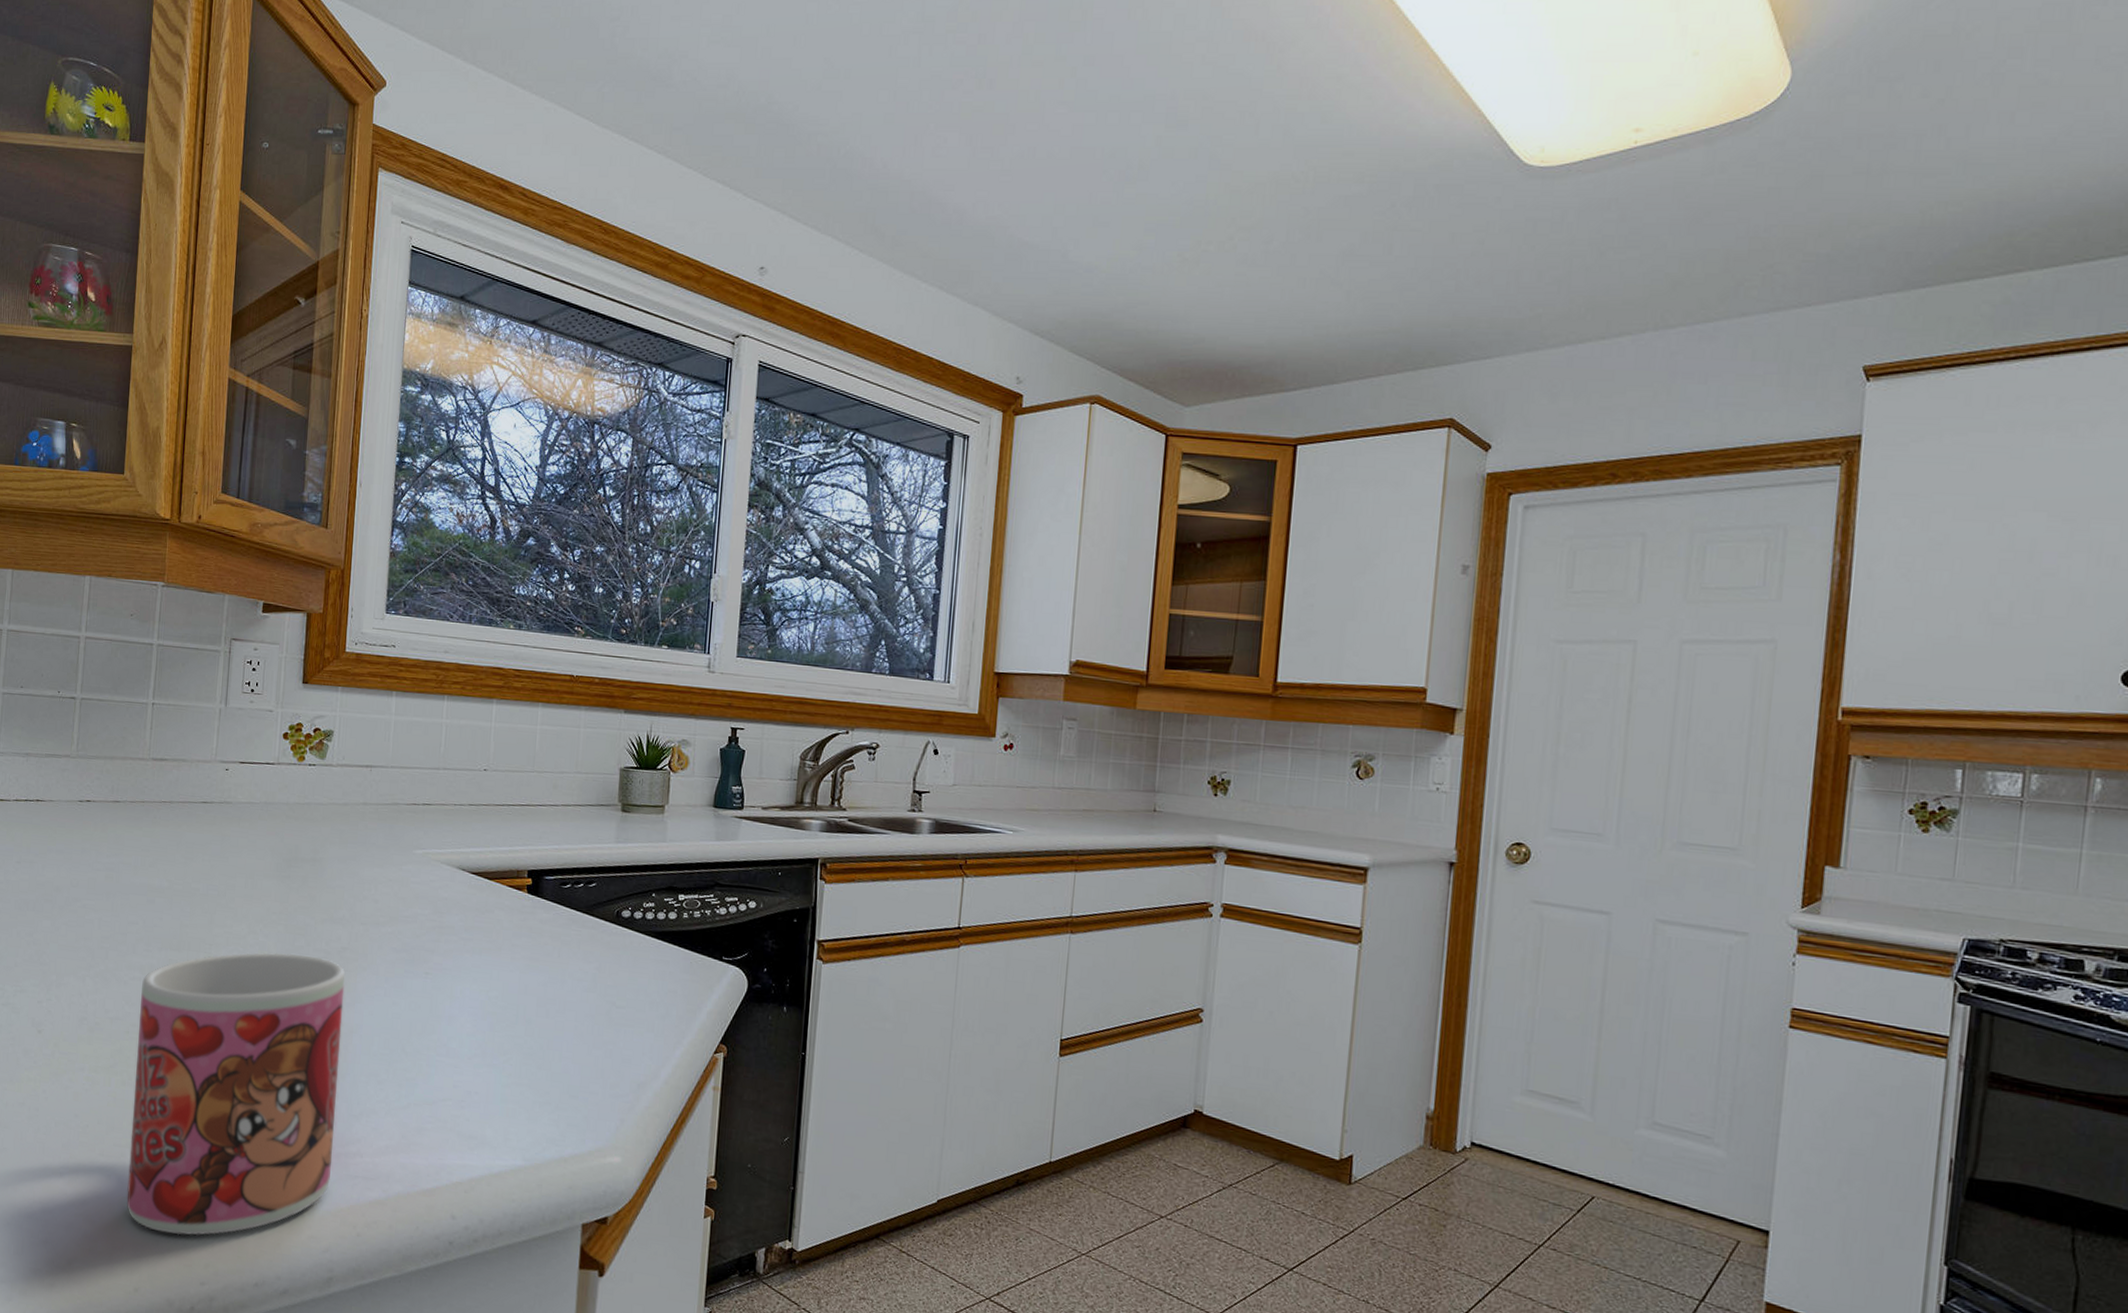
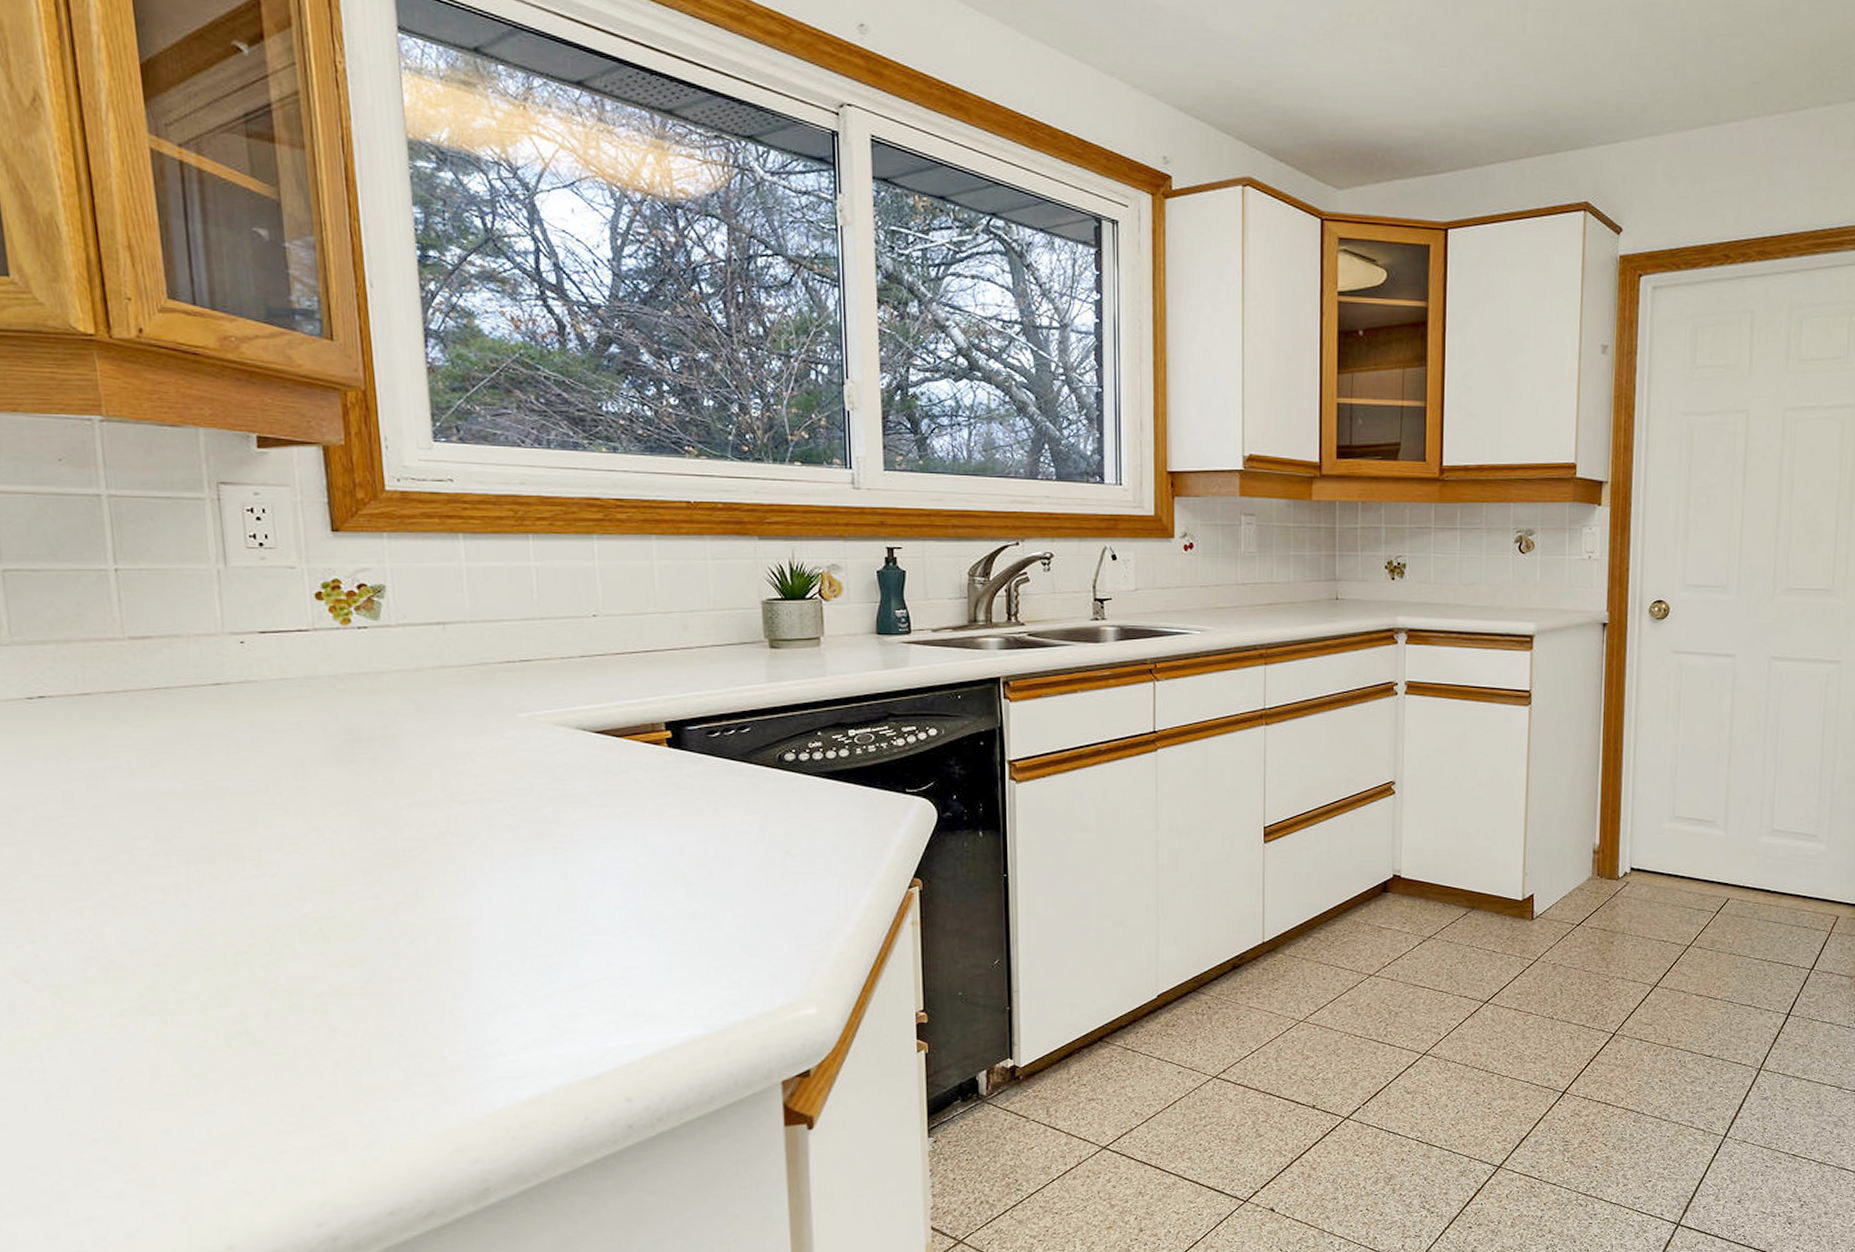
mug: present [126,952,346,1236] -> none [168,846,469,1180]

